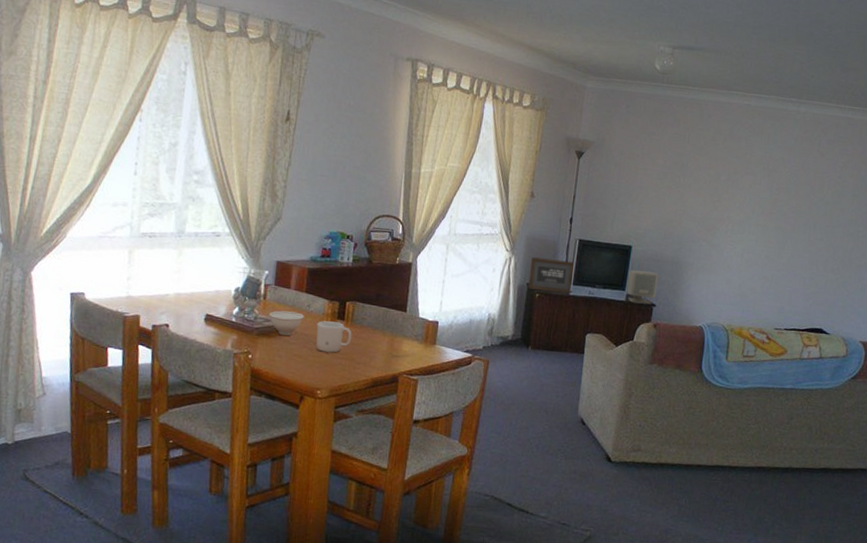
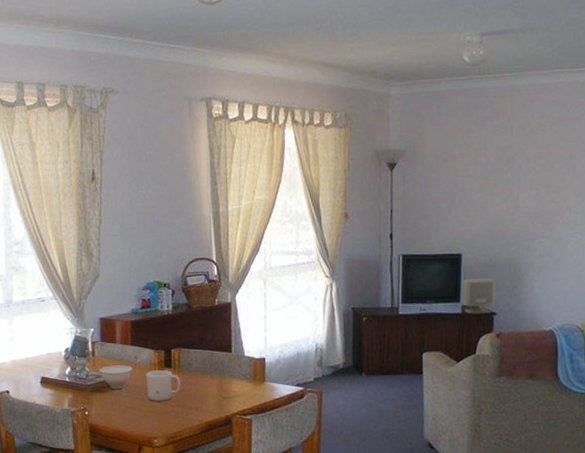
picture frame: present [528,257,575,294] -> none [353,279,401,314]

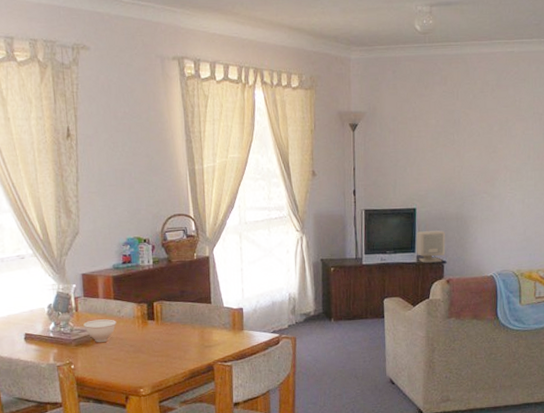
mug: present [146,370,181,401] -> none [129,322,164,353]

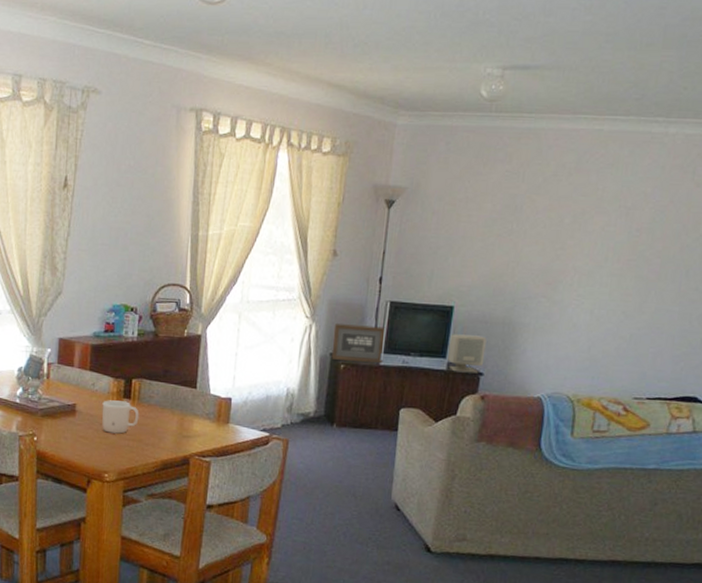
bowl: present [83,319,117,342] -> none [53,390,89,416]
mug: none [129,322,164,353] -> present [101,400,139,434]
picture frame: none [321,232,365,265] -> present [331,324,386,364]

